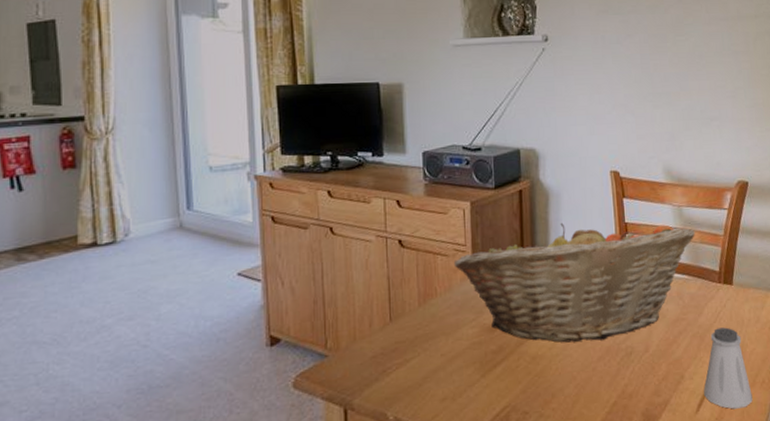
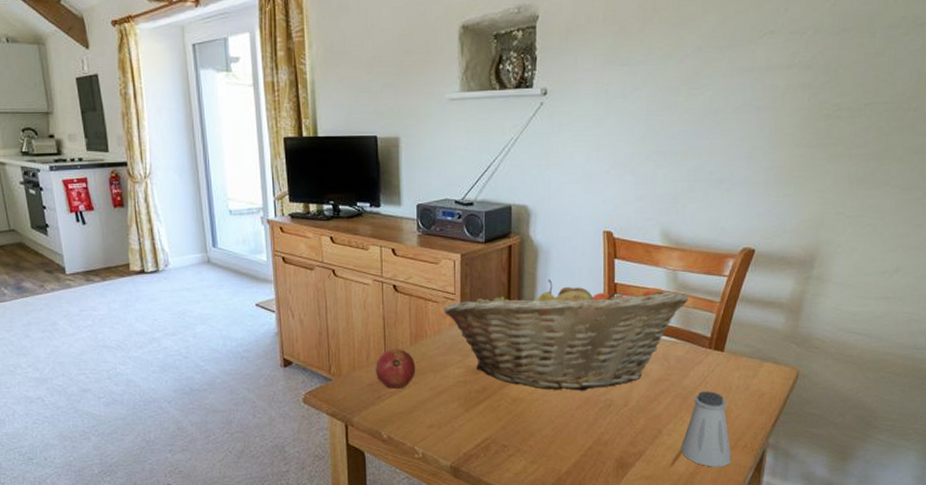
fruit: none [379,311,426,360] -> present [375,348,416,388]

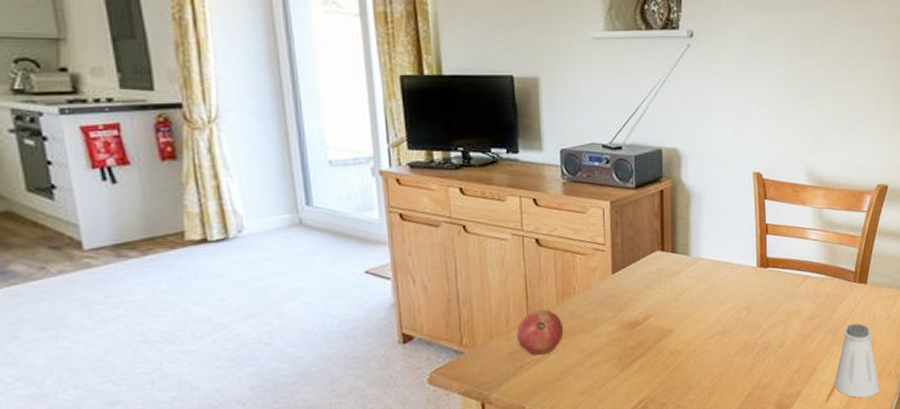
fruit basket: present [443,279,689,391] -> none [592,223,834,339]

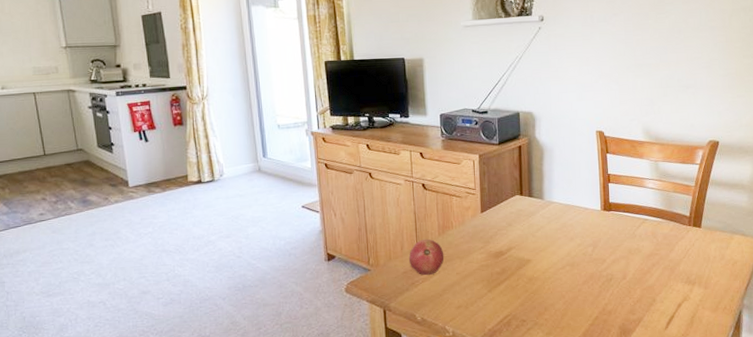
saltshaker: present [834,323,879,398] -> none [672,262,715,328]

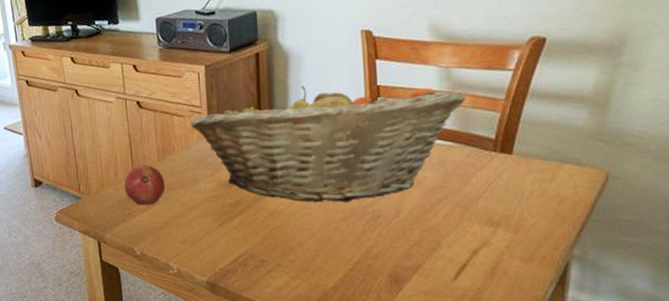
fruit basket: none [466,173,669,269] -> present [190,85,466,202]

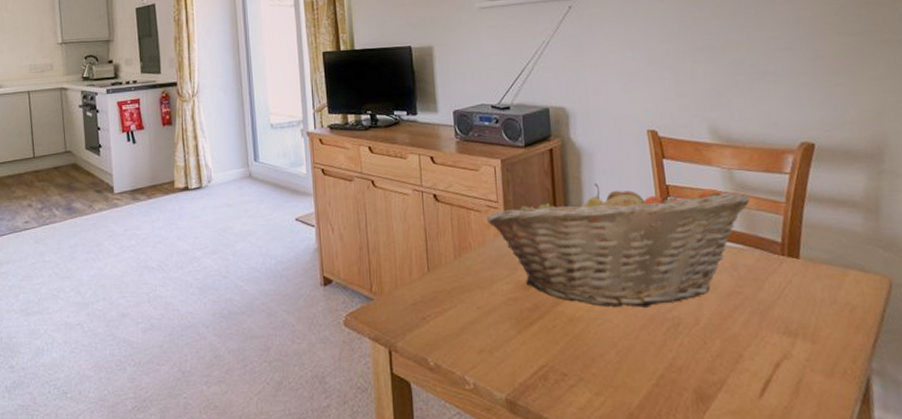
fruit: present [124,164,166,205] -> none [418,262,462,308]

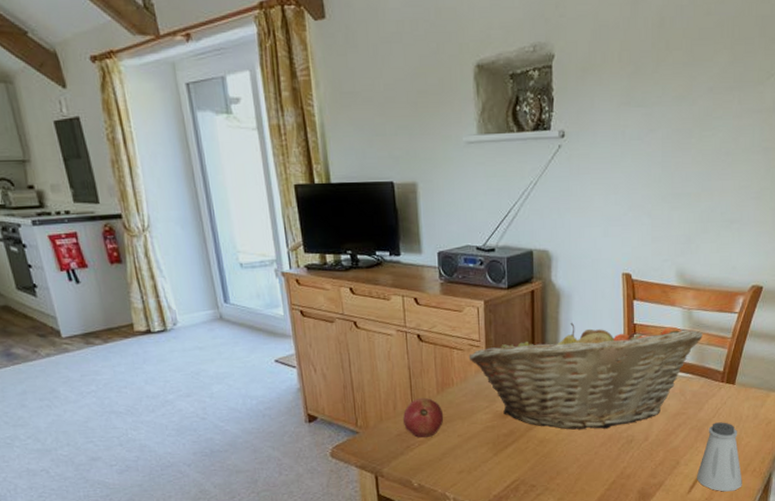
fruit: none [418,262,462,308] -> present [402,397,444,438]
saltshaker: none [768,306,832,399] -> present [697,422,742,492]

